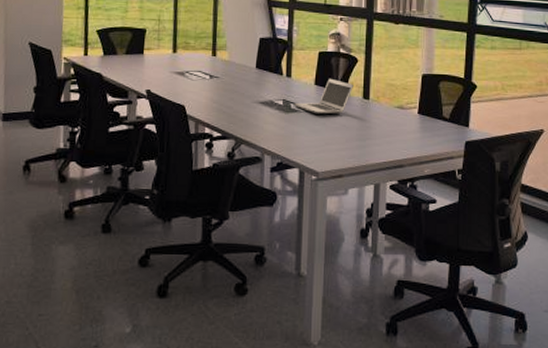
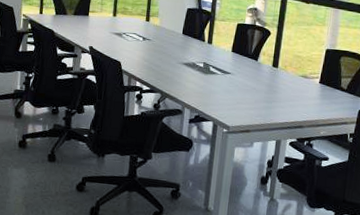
laptop: present [294,78,353,115] -> none [213,47,265,78]

